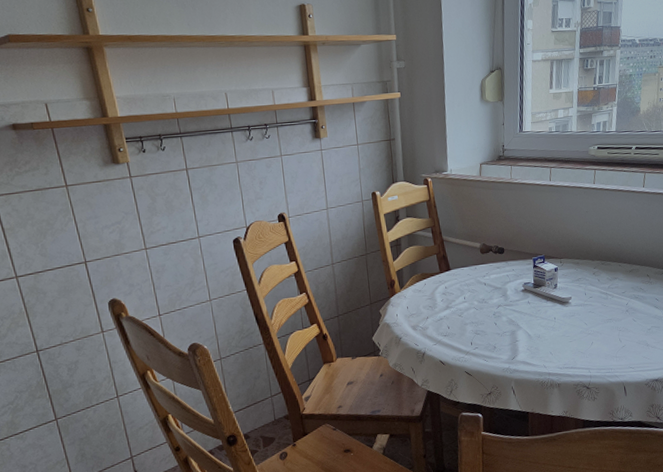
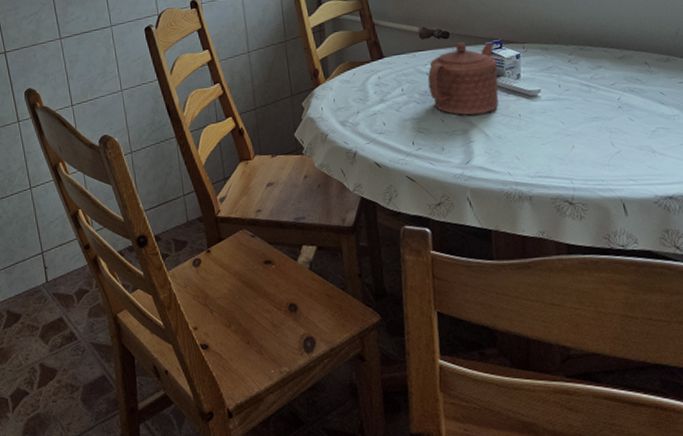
teapot: none [485,257,541,319] -> present [427,42,499,115]

